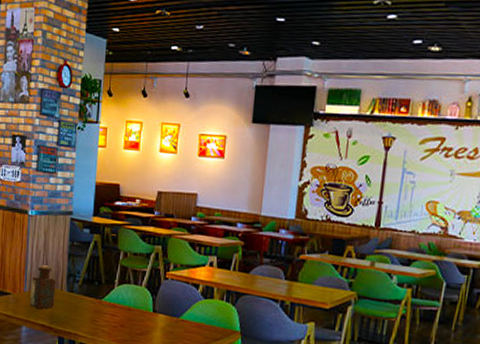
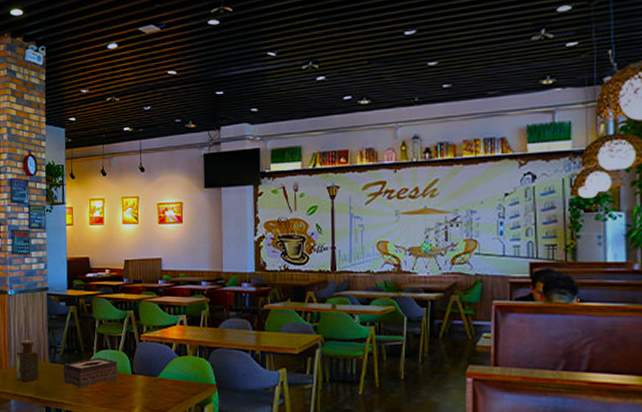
tissue box: none [80,291,139,321] -> present [63,357,118,388]

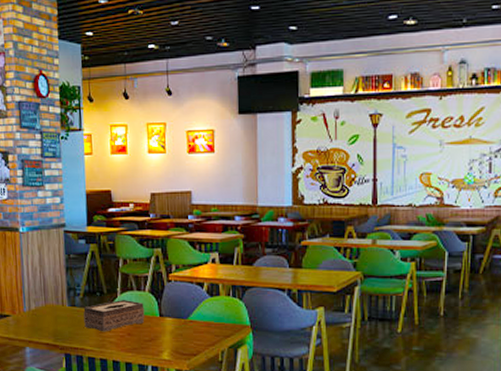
bottle: present [16,340,39,383] -> none [30,282,57,328]

